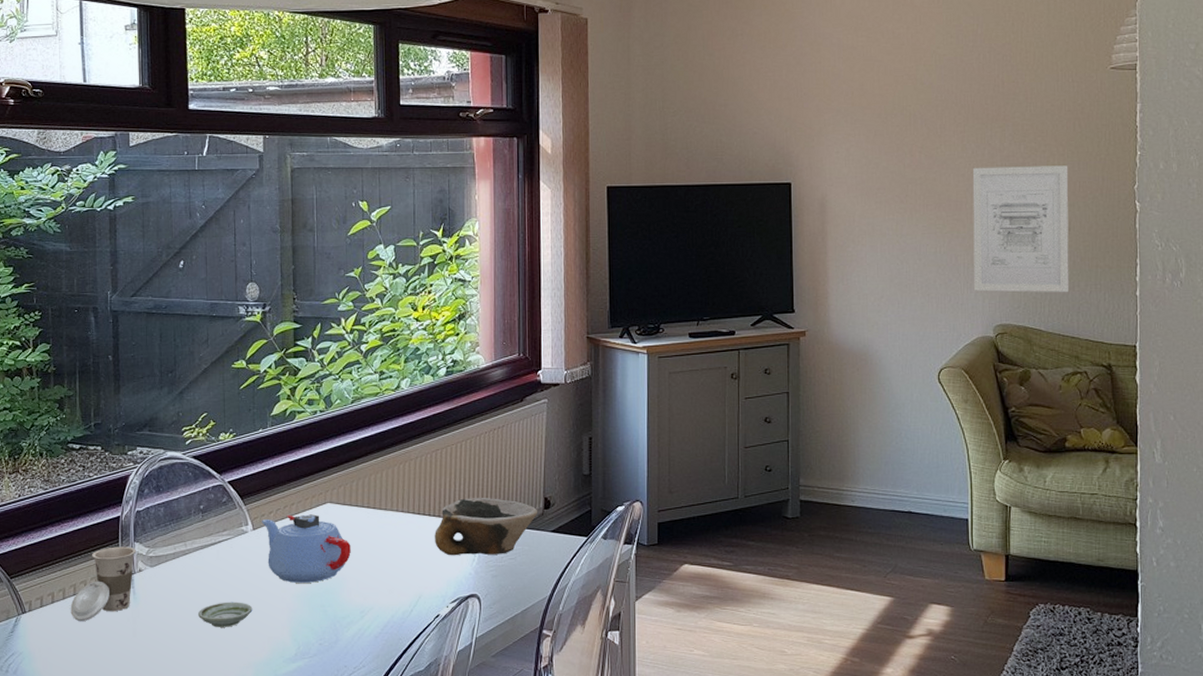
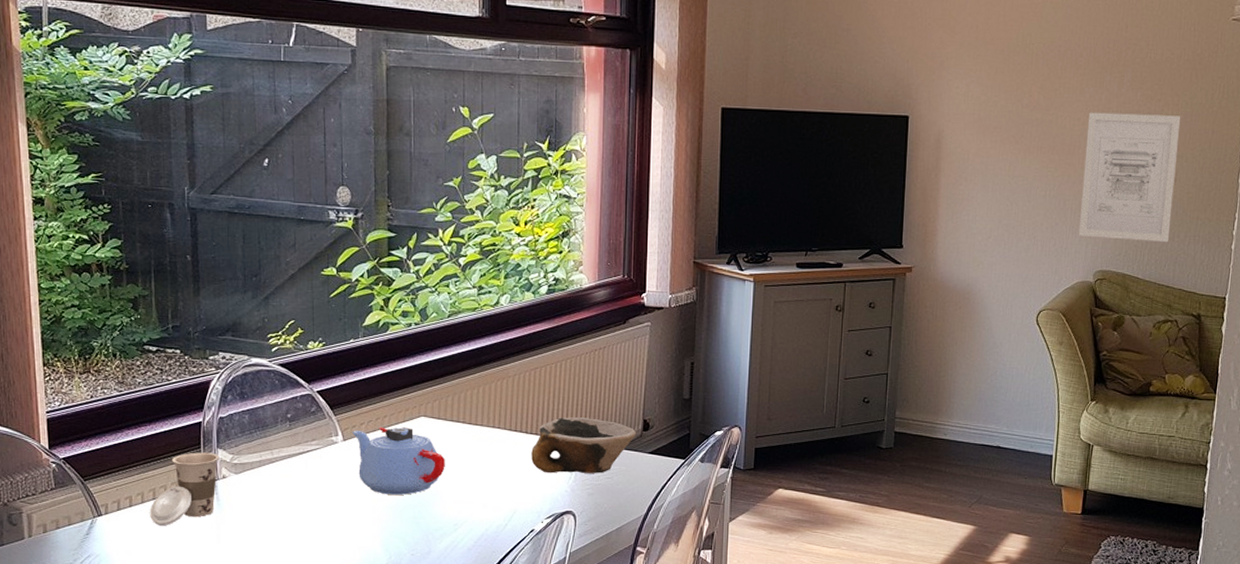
saucer: present [197,602,253,627] -> none [285,511,343,536]

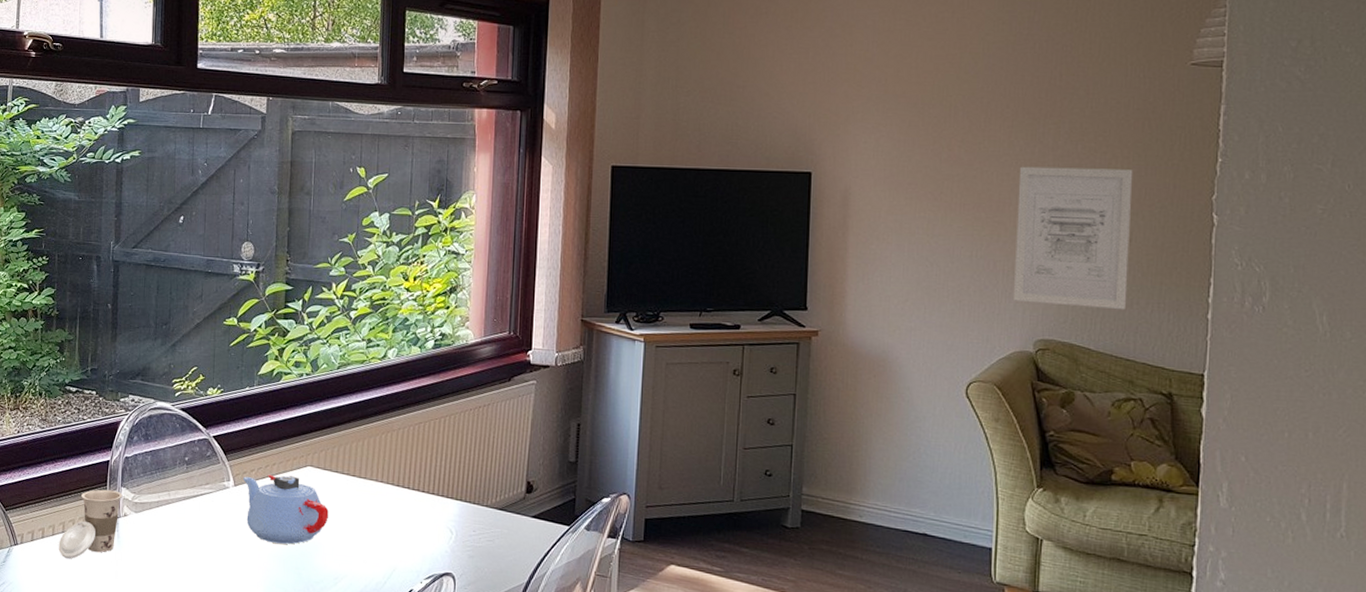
bowl: present [531,417,636,473] -> none [412,474,519,535]

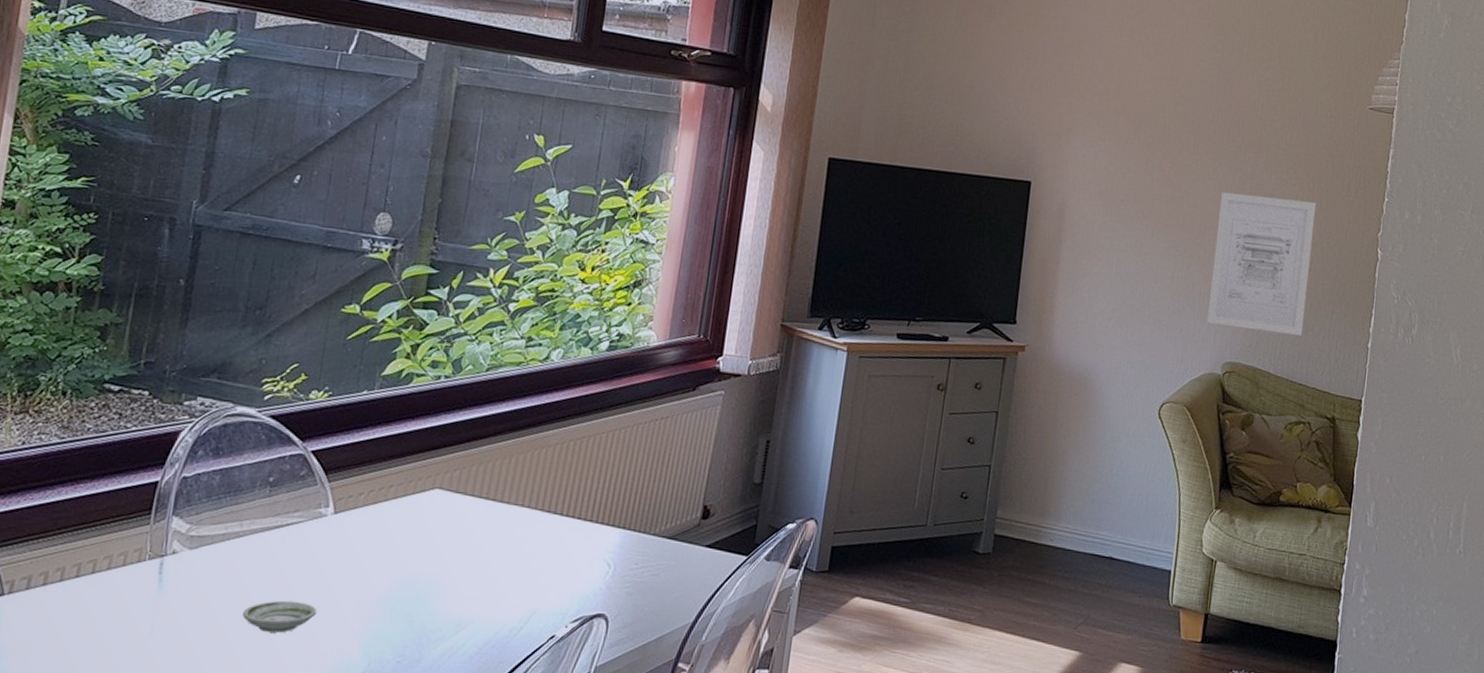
cup: present [58,489,123,559] -> none [67,519,173,613]
saucer: none [176,554,229,580] -> present [242,600,317,633]
teapot: present [242,474,329,544] -> none [346,498,457,585]

